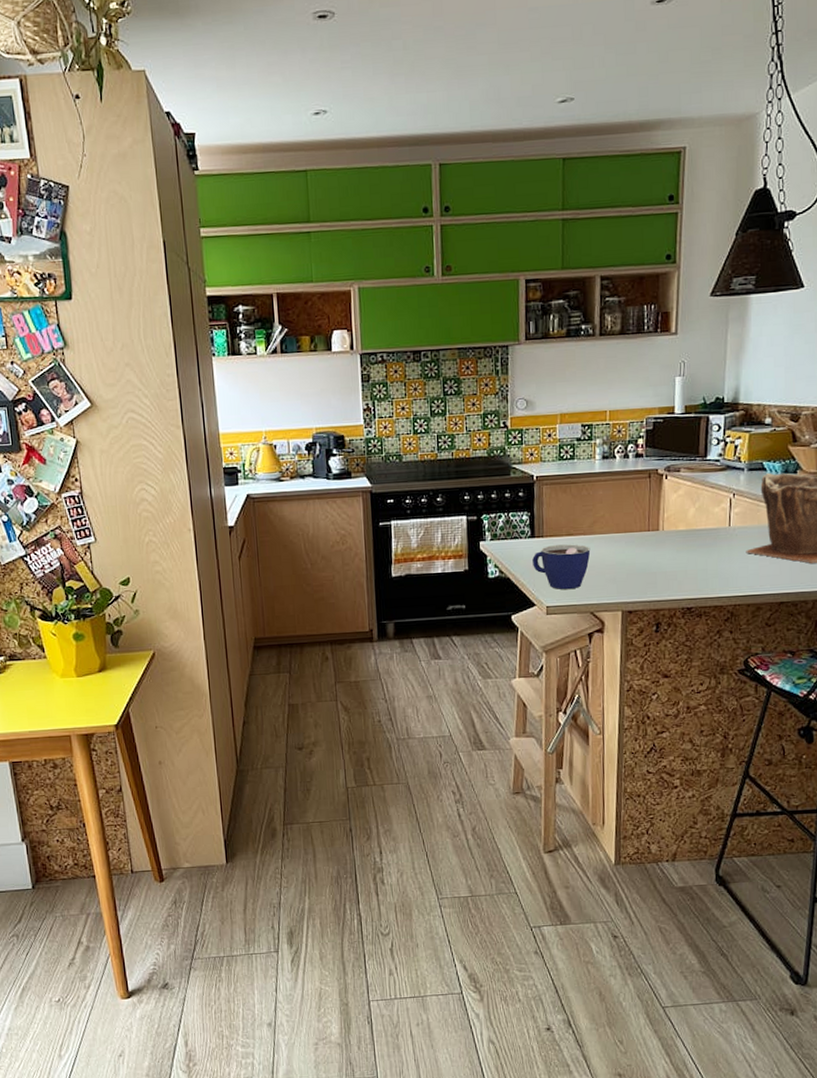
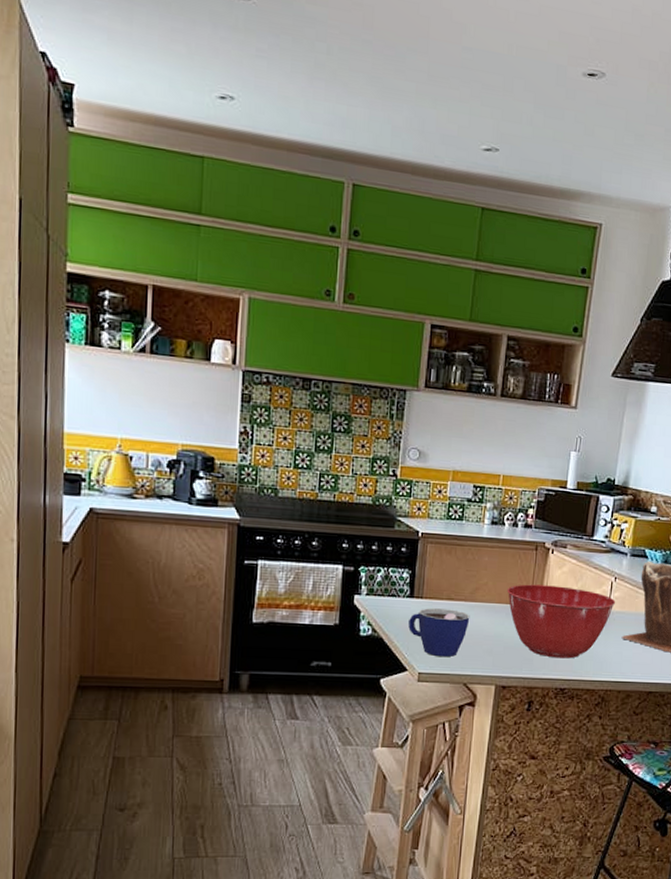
mixing bowl: none [624,509,737,579] -> present [506,584,616,659]

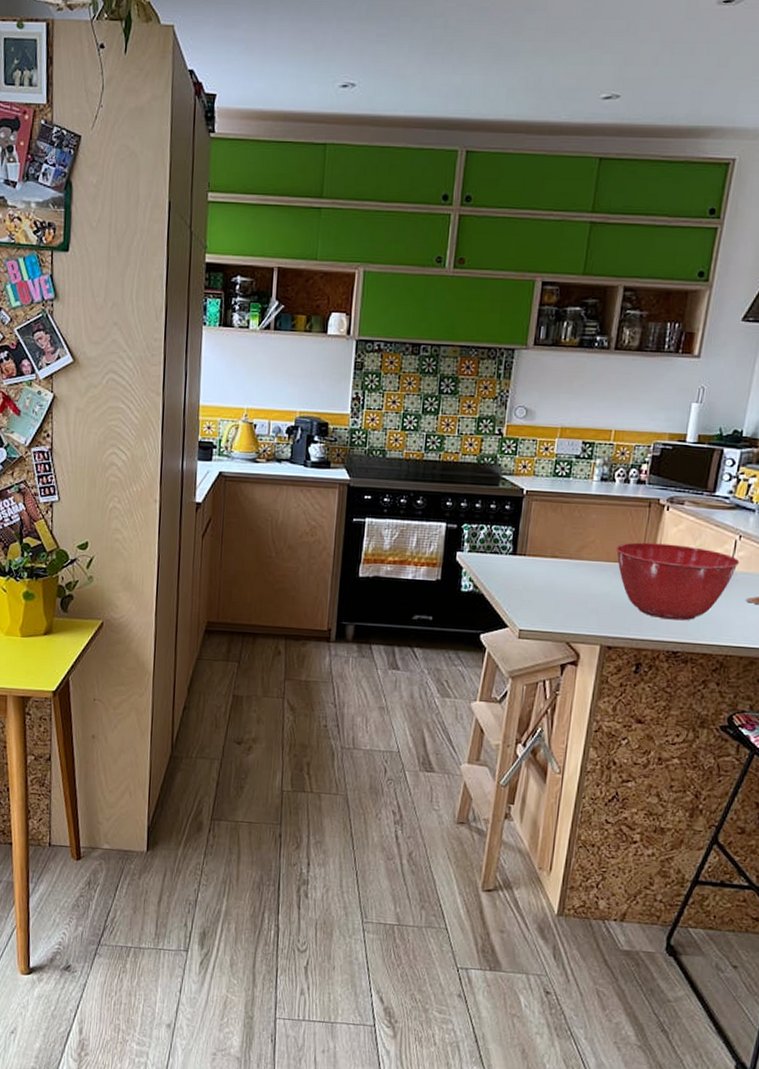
cup: present [408,608,470,658] -> none [510,565,575,615]

